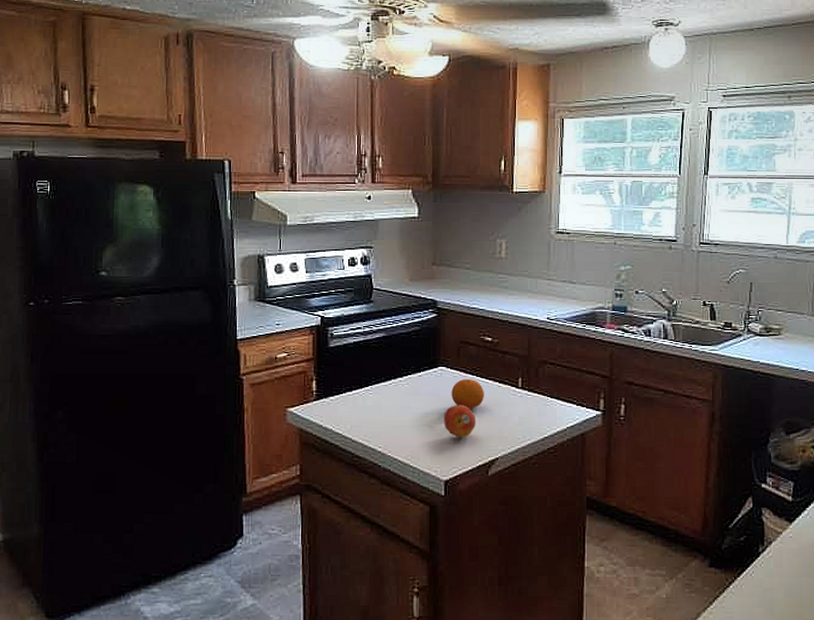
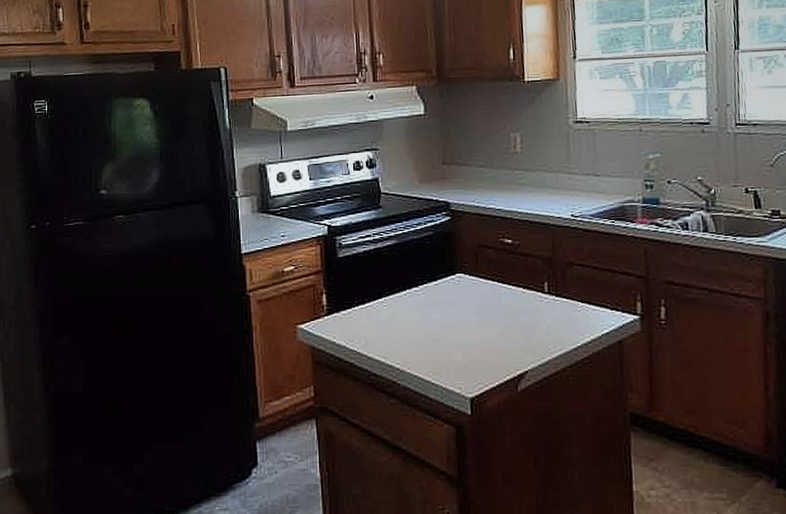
fruit: present [444,405,477,438] -> none [465,314,501,351]
fruit: present [451,378,485,409] -> none [471,285,509,318]

